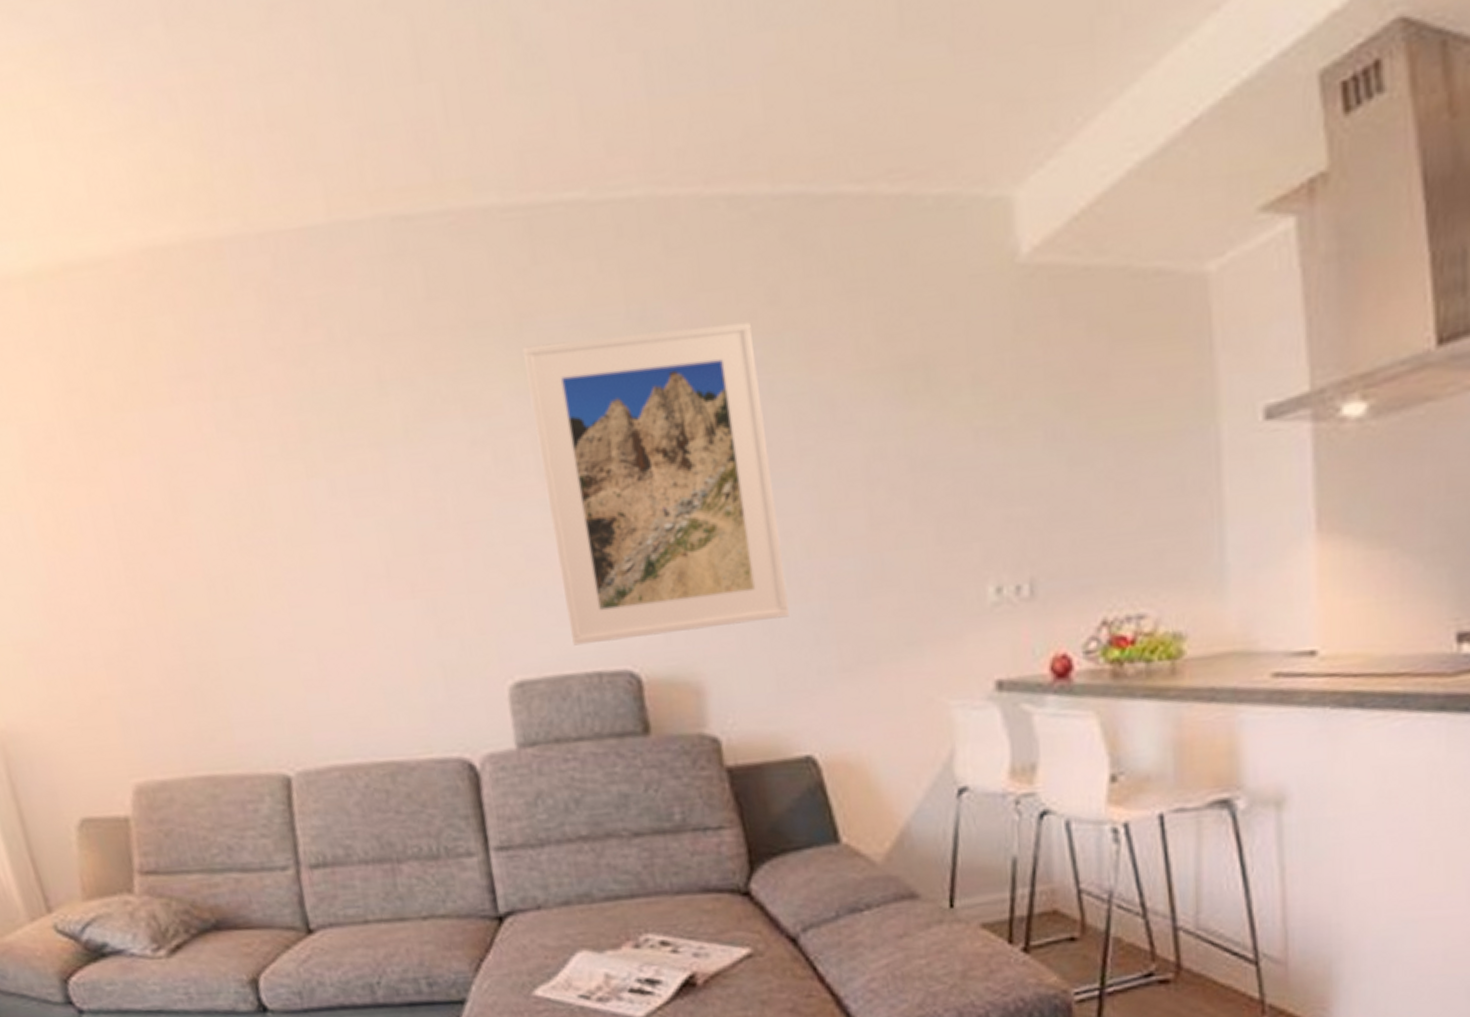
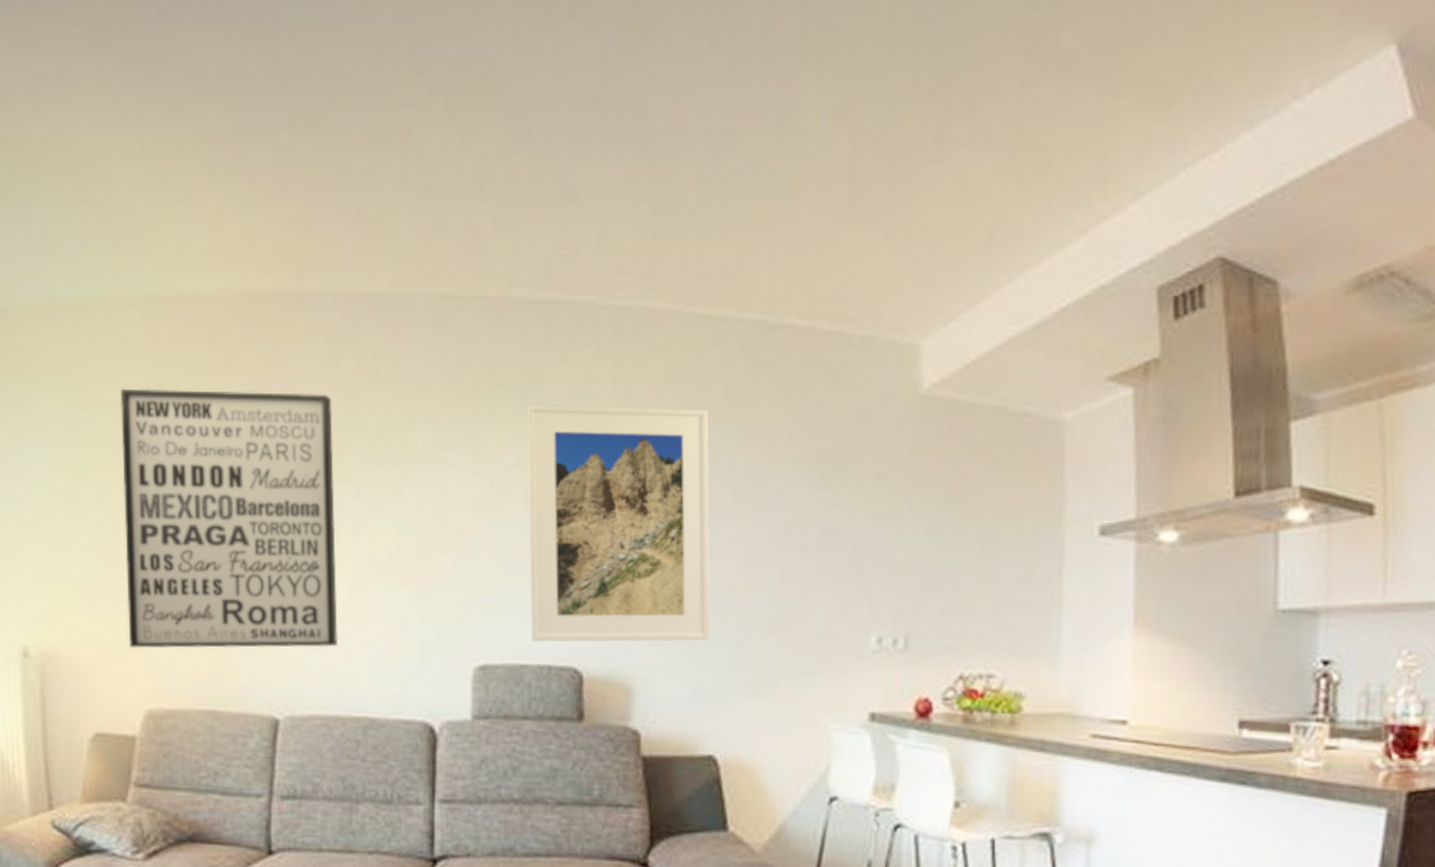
wall art: none [22,368,343,715] -> present [120,388,339,649]

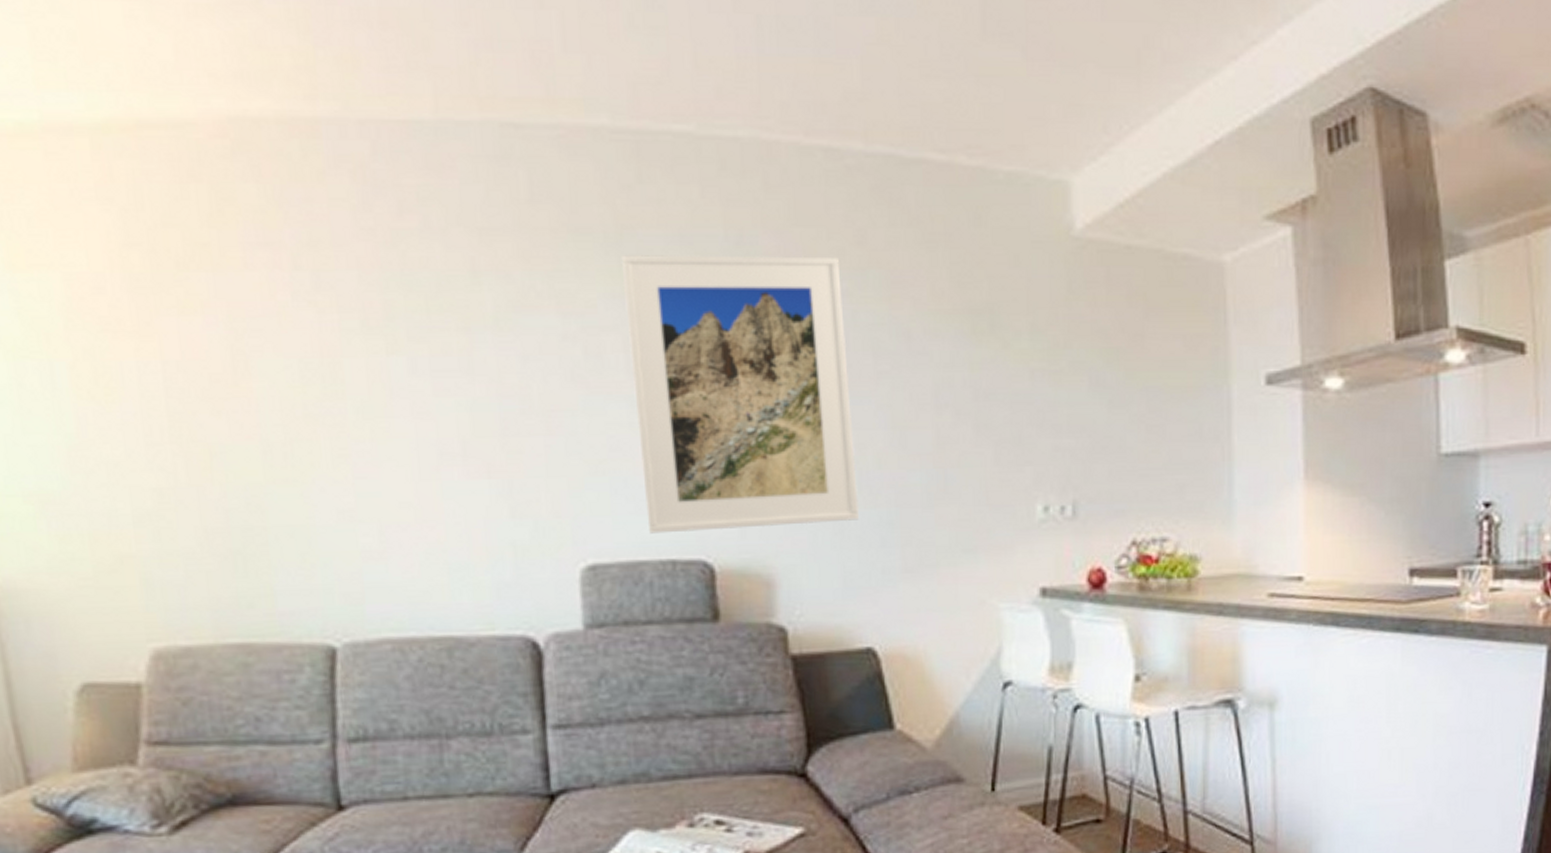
wall art: present [120,388,339,649] -> none [71,242,406,575]

